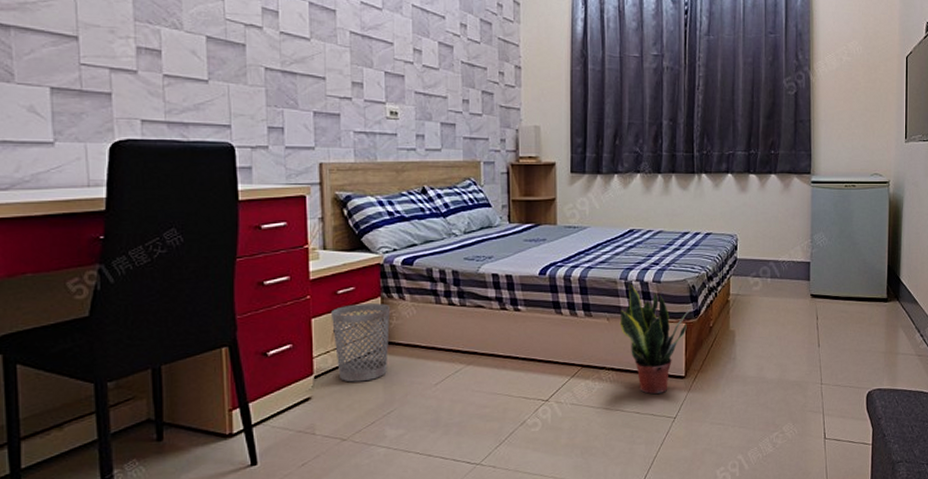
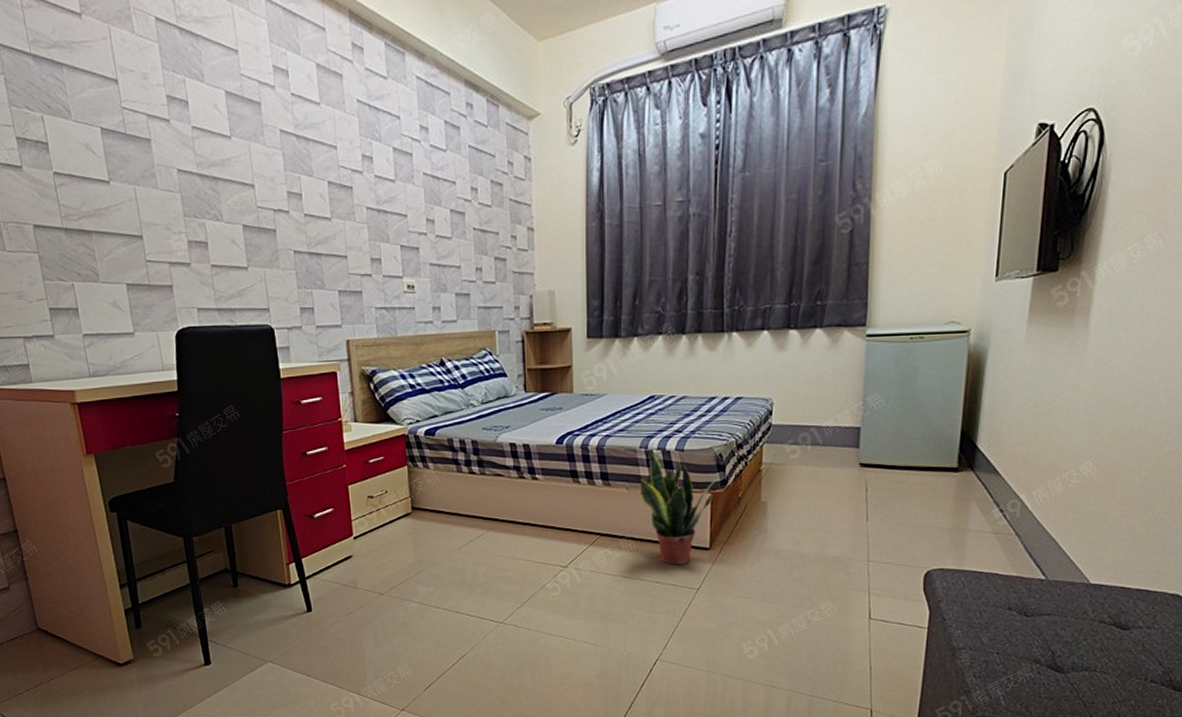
wastebasket: present [332,303,390,382] -> none [365,472,417,544]

